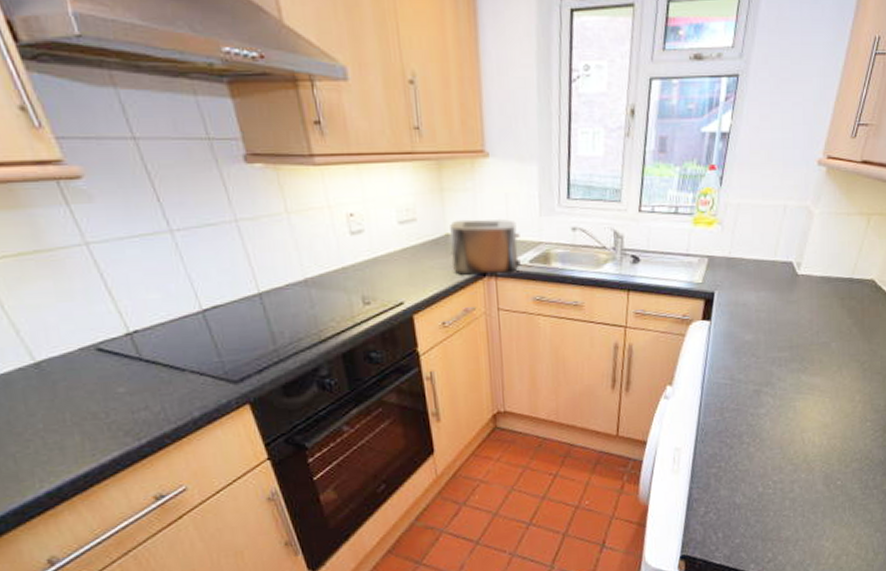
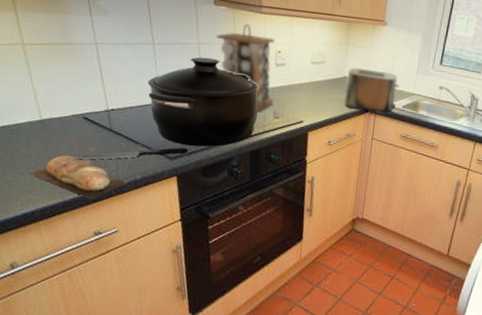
bread loaf: none [40,403,184,456] -> present [30,154,128,200]
kitchen knife: none [95,365,258,407] -> present [72,147,189,160]
saucepan: none [176,238,341,361] -> present [147,57,258,147]
spice rack: none [259,183,360,300] -> present [216,24,275,112]

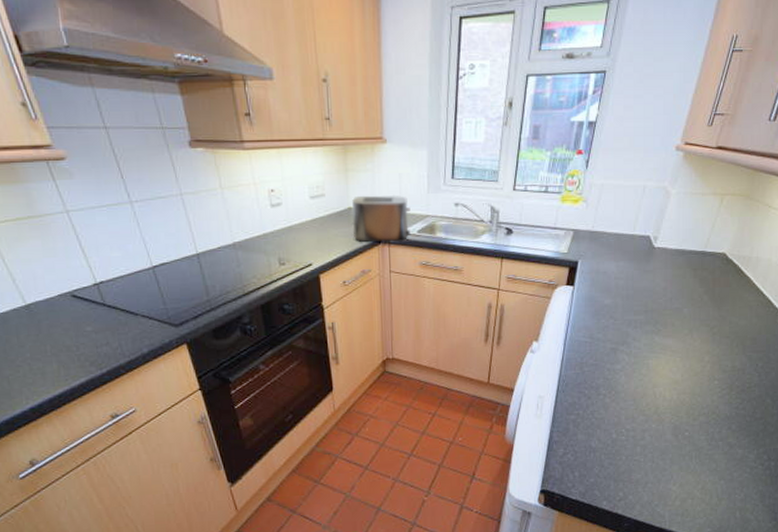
bread loaf: present [30,154,128,200] -> none [28,338,136,382]
kitchen knife: present [72,147,189,160] -> none [69,312,194,342]
saucepan: present [147,57,258,147] -> none [133,209,261,309]
spice rack: present [216,24,275,112] -> none [199,164,277,261]

